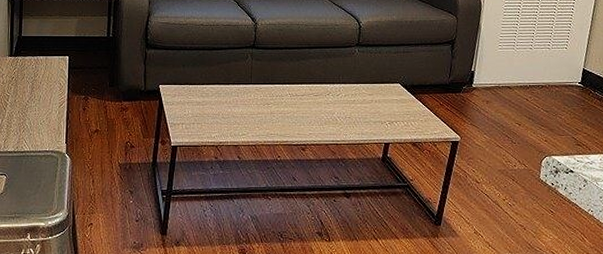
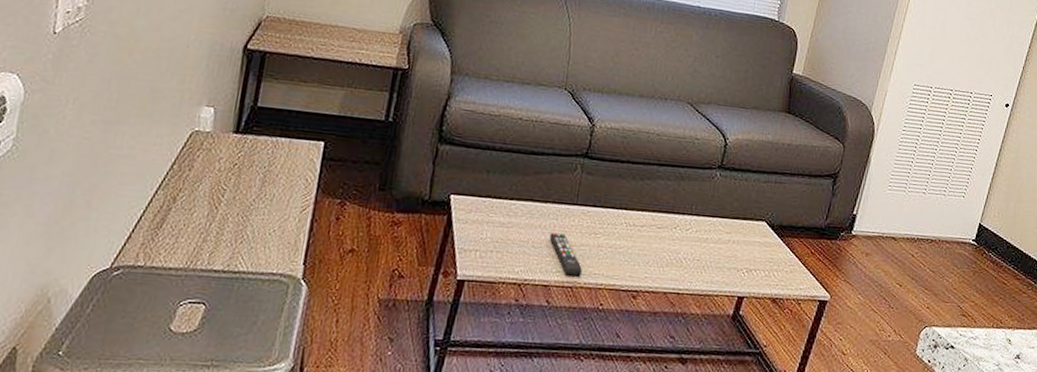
remote control: none [234,106,261,137] -> present [549,232,582,277]

